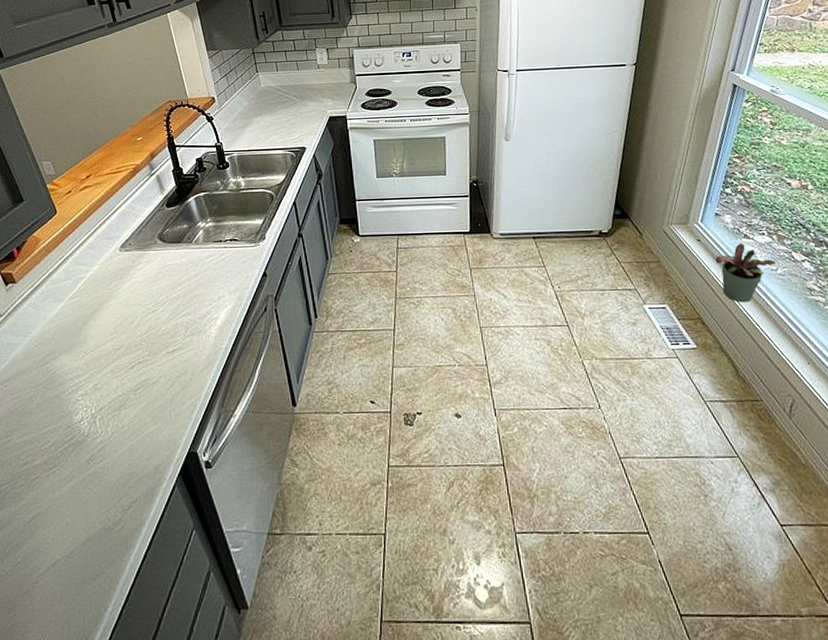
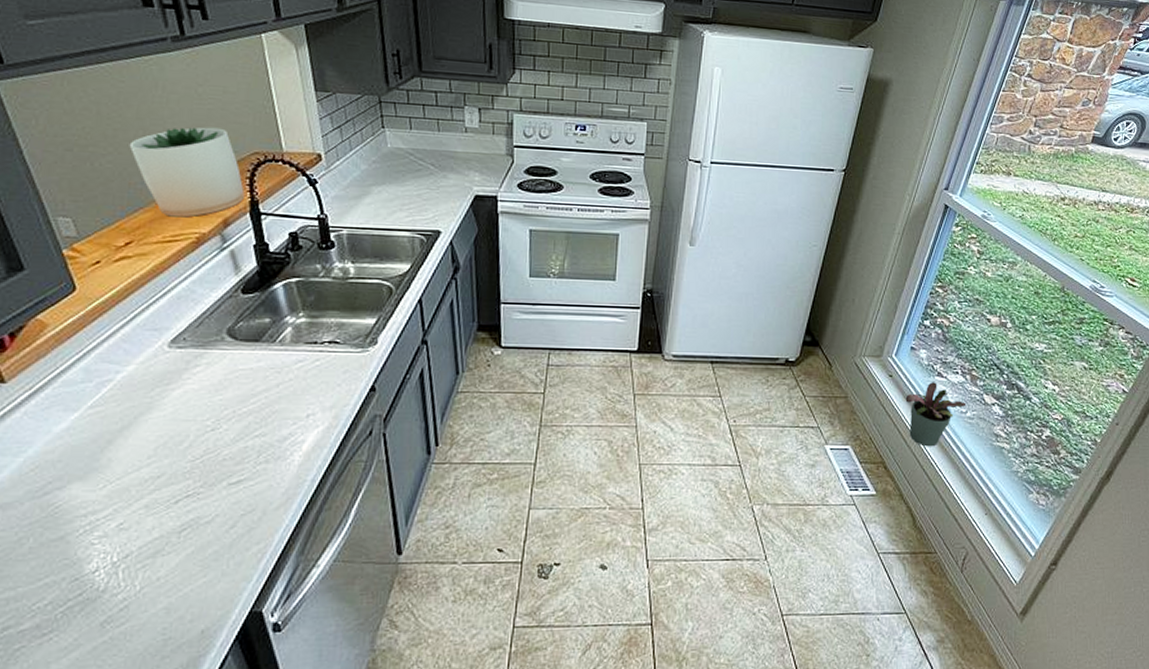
planter: none [85,86,164,155] -> present [129,127,246,218]

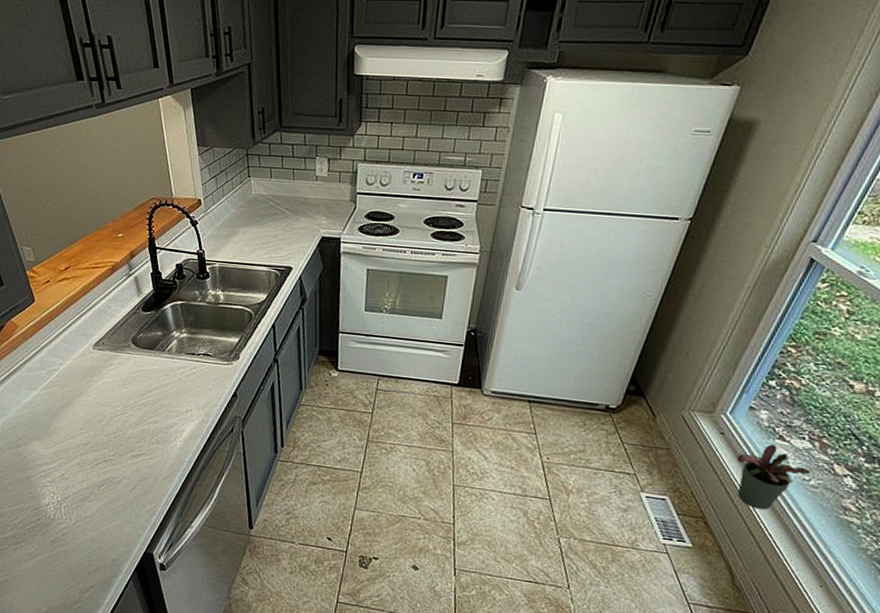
planter: present [129,127,246,218] -> none [67,177,146,250]

